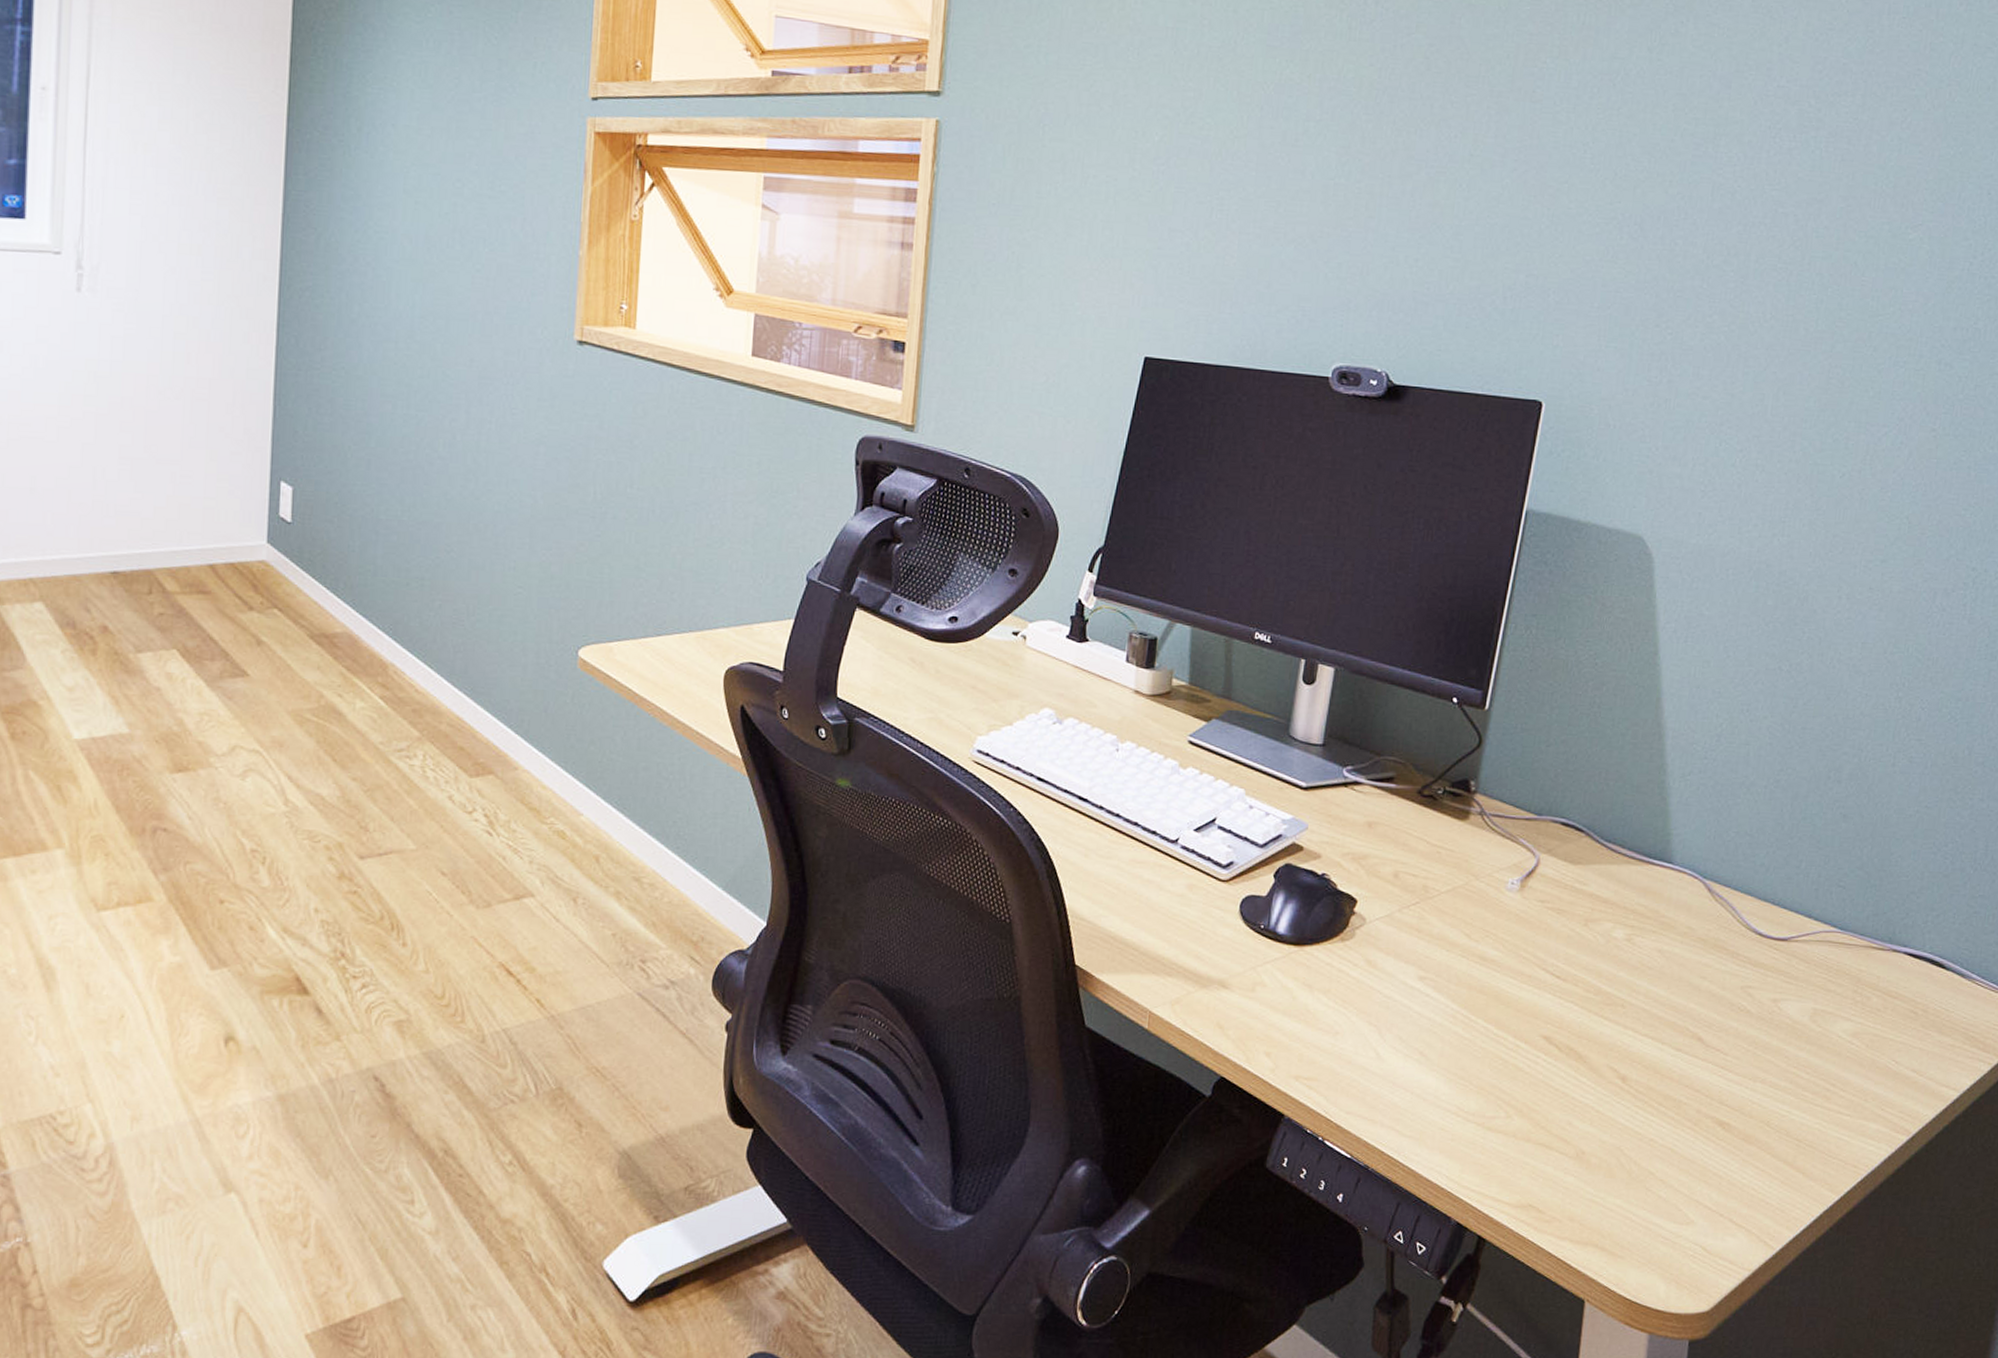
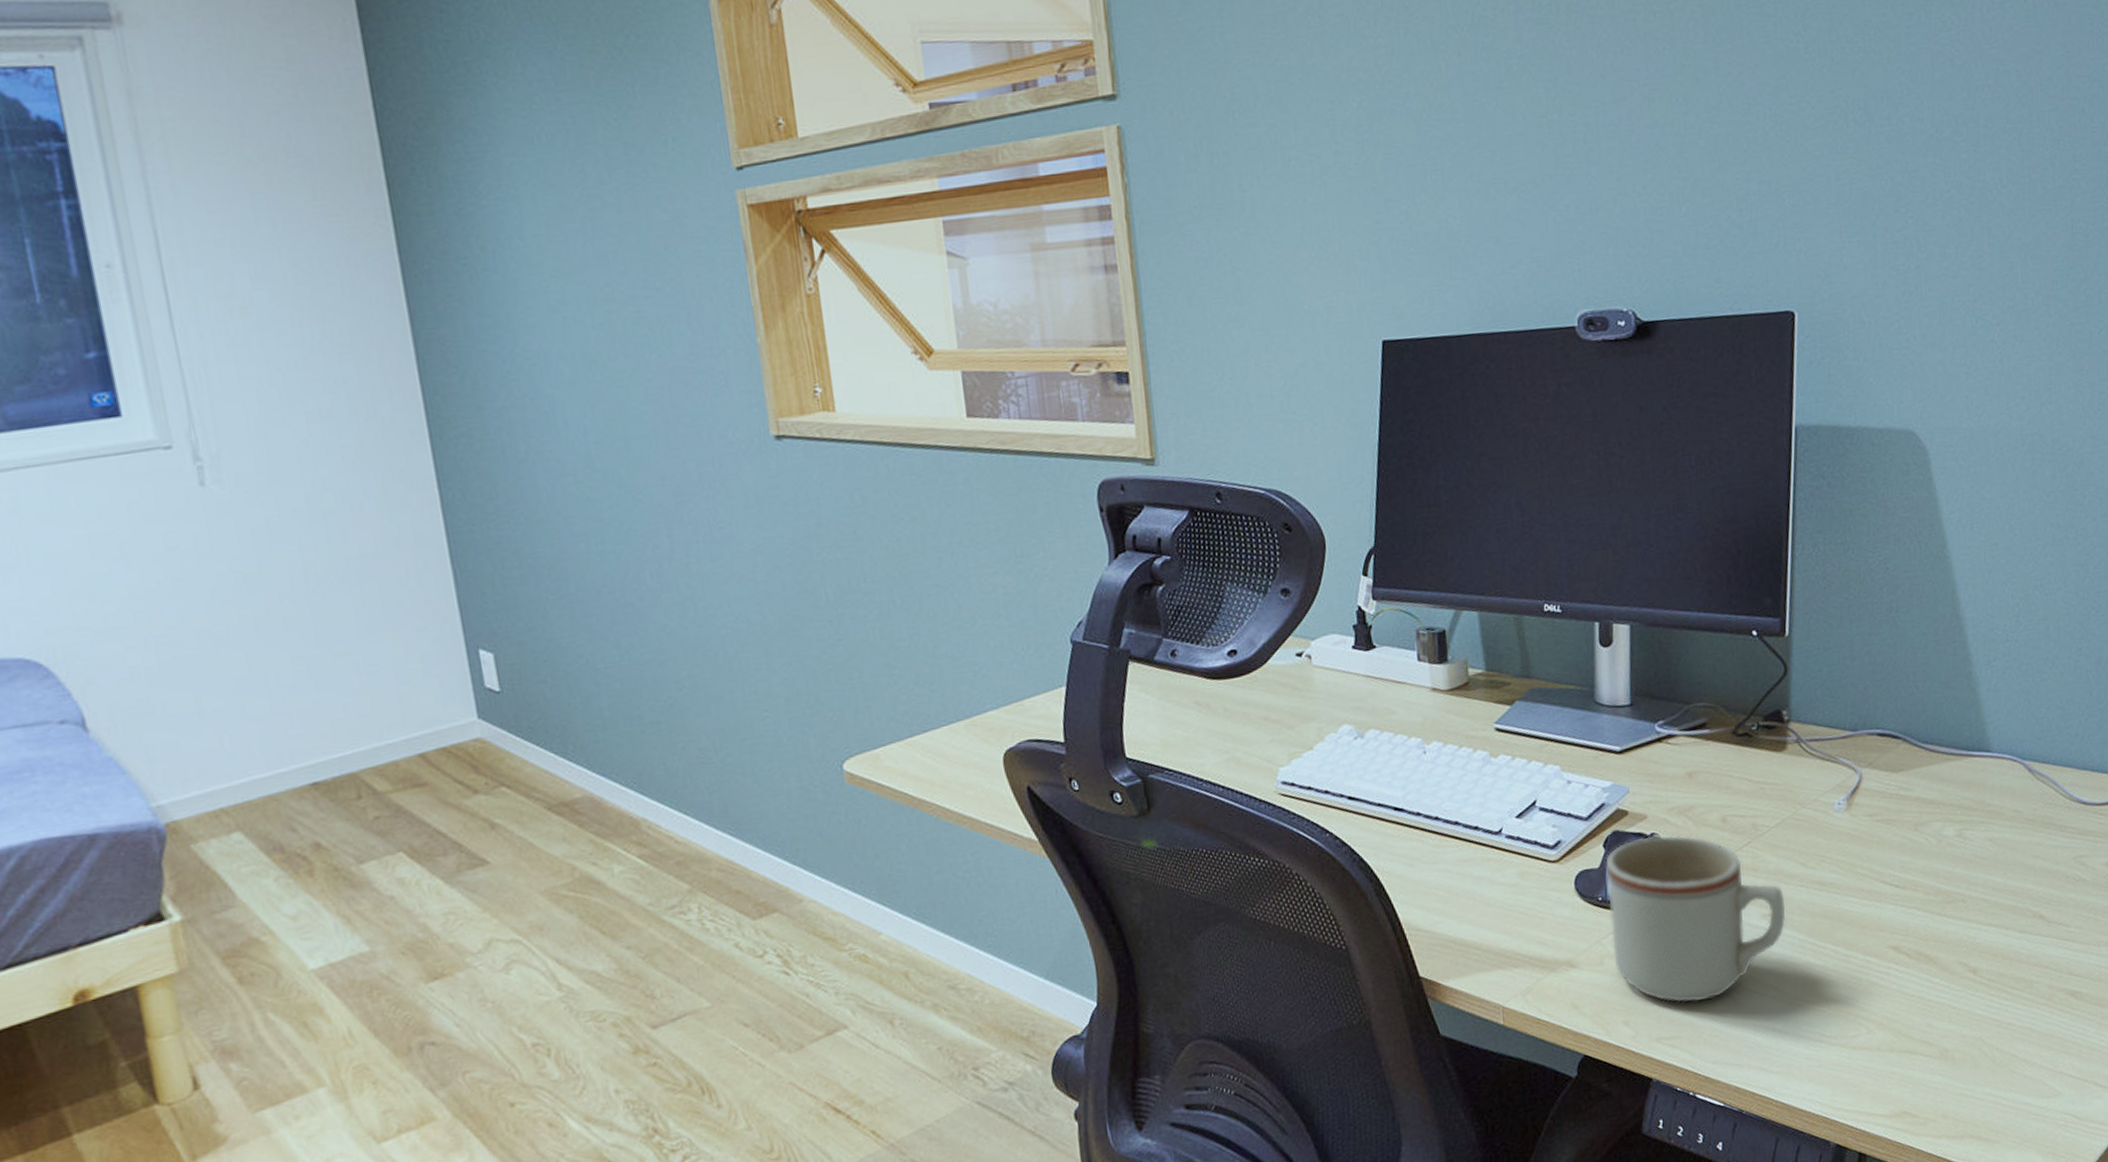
mug: none [1266,875,1445,1049] -> present [1605,835,1786,1003]

